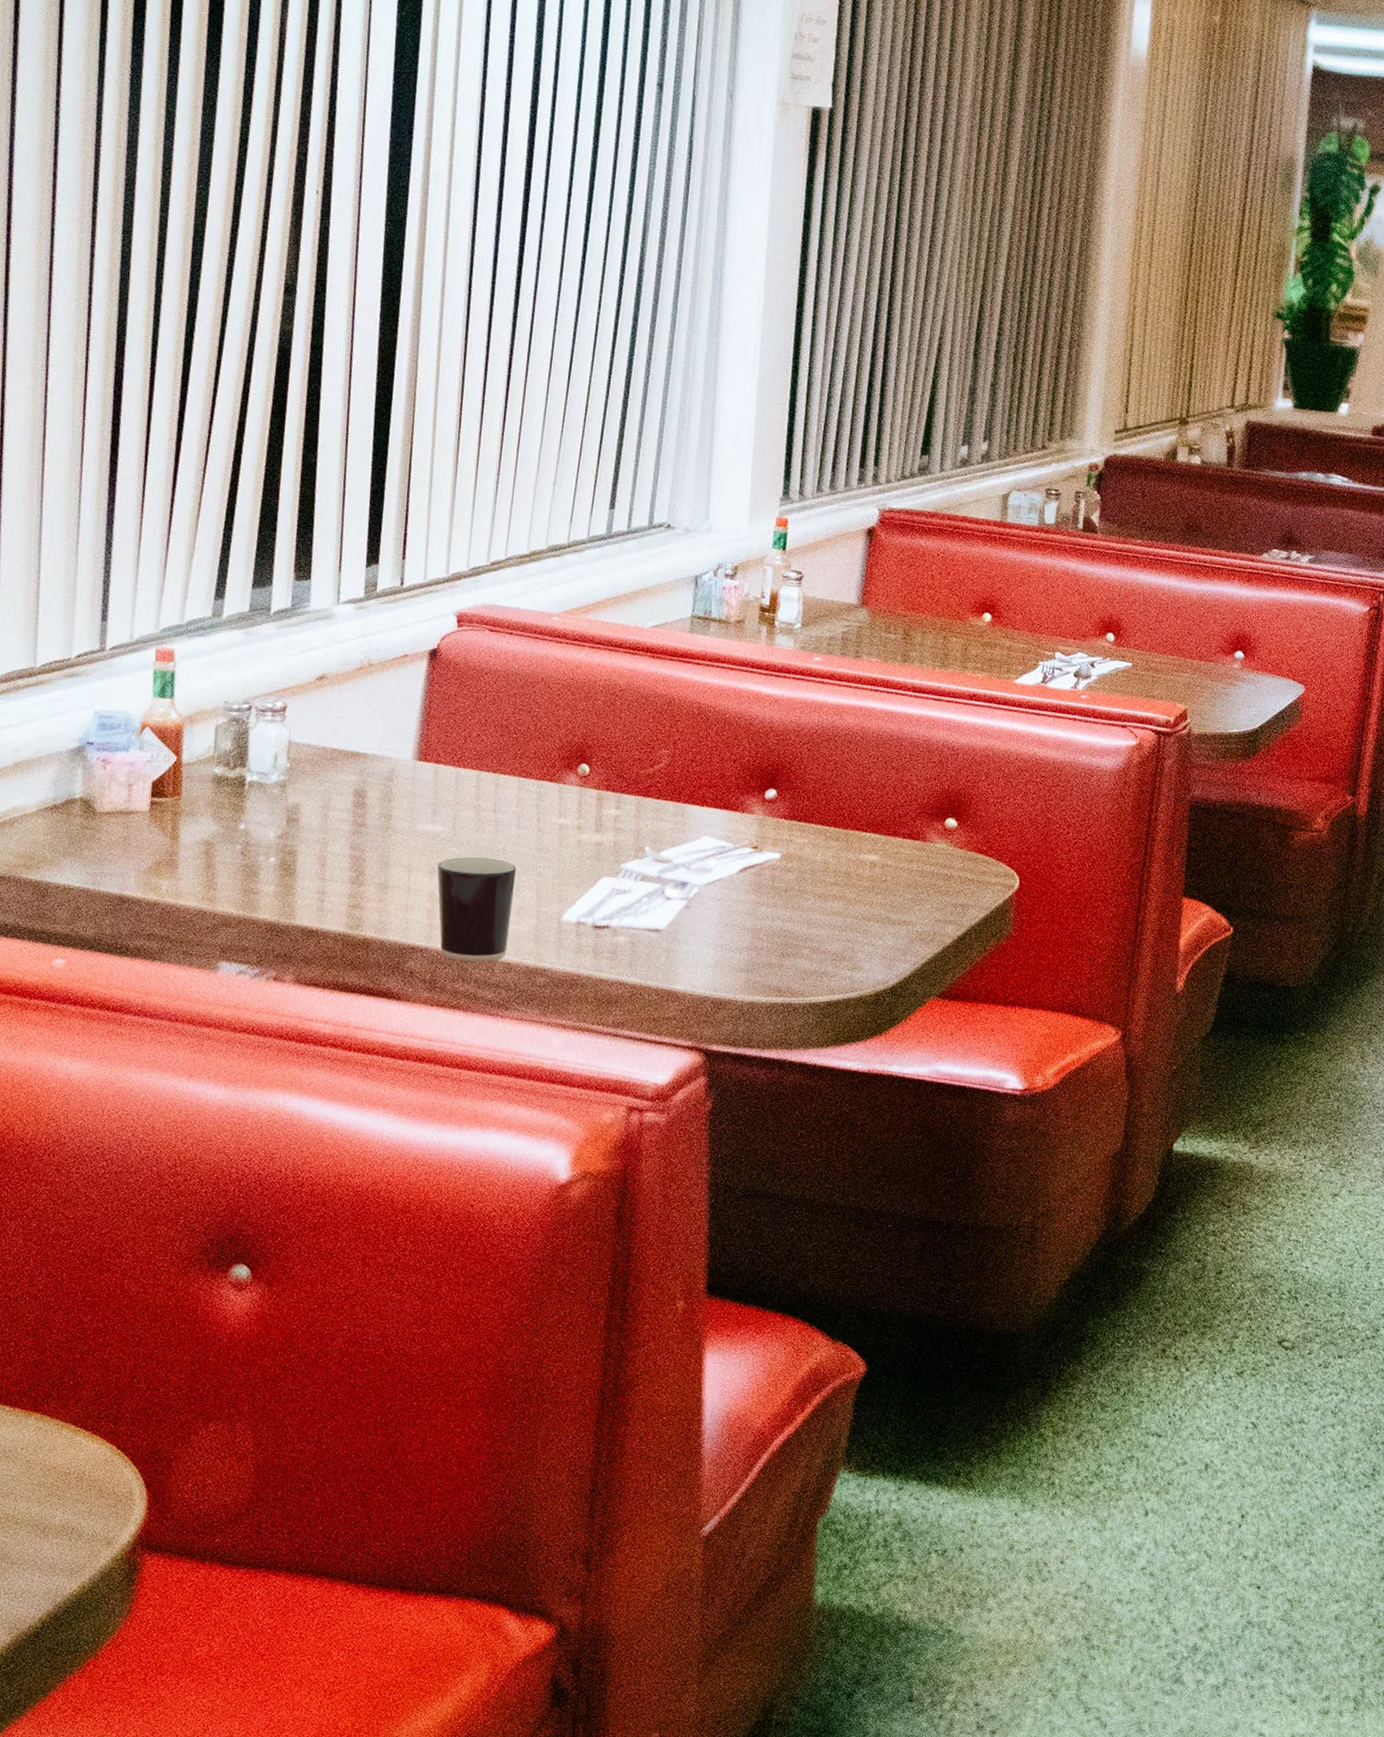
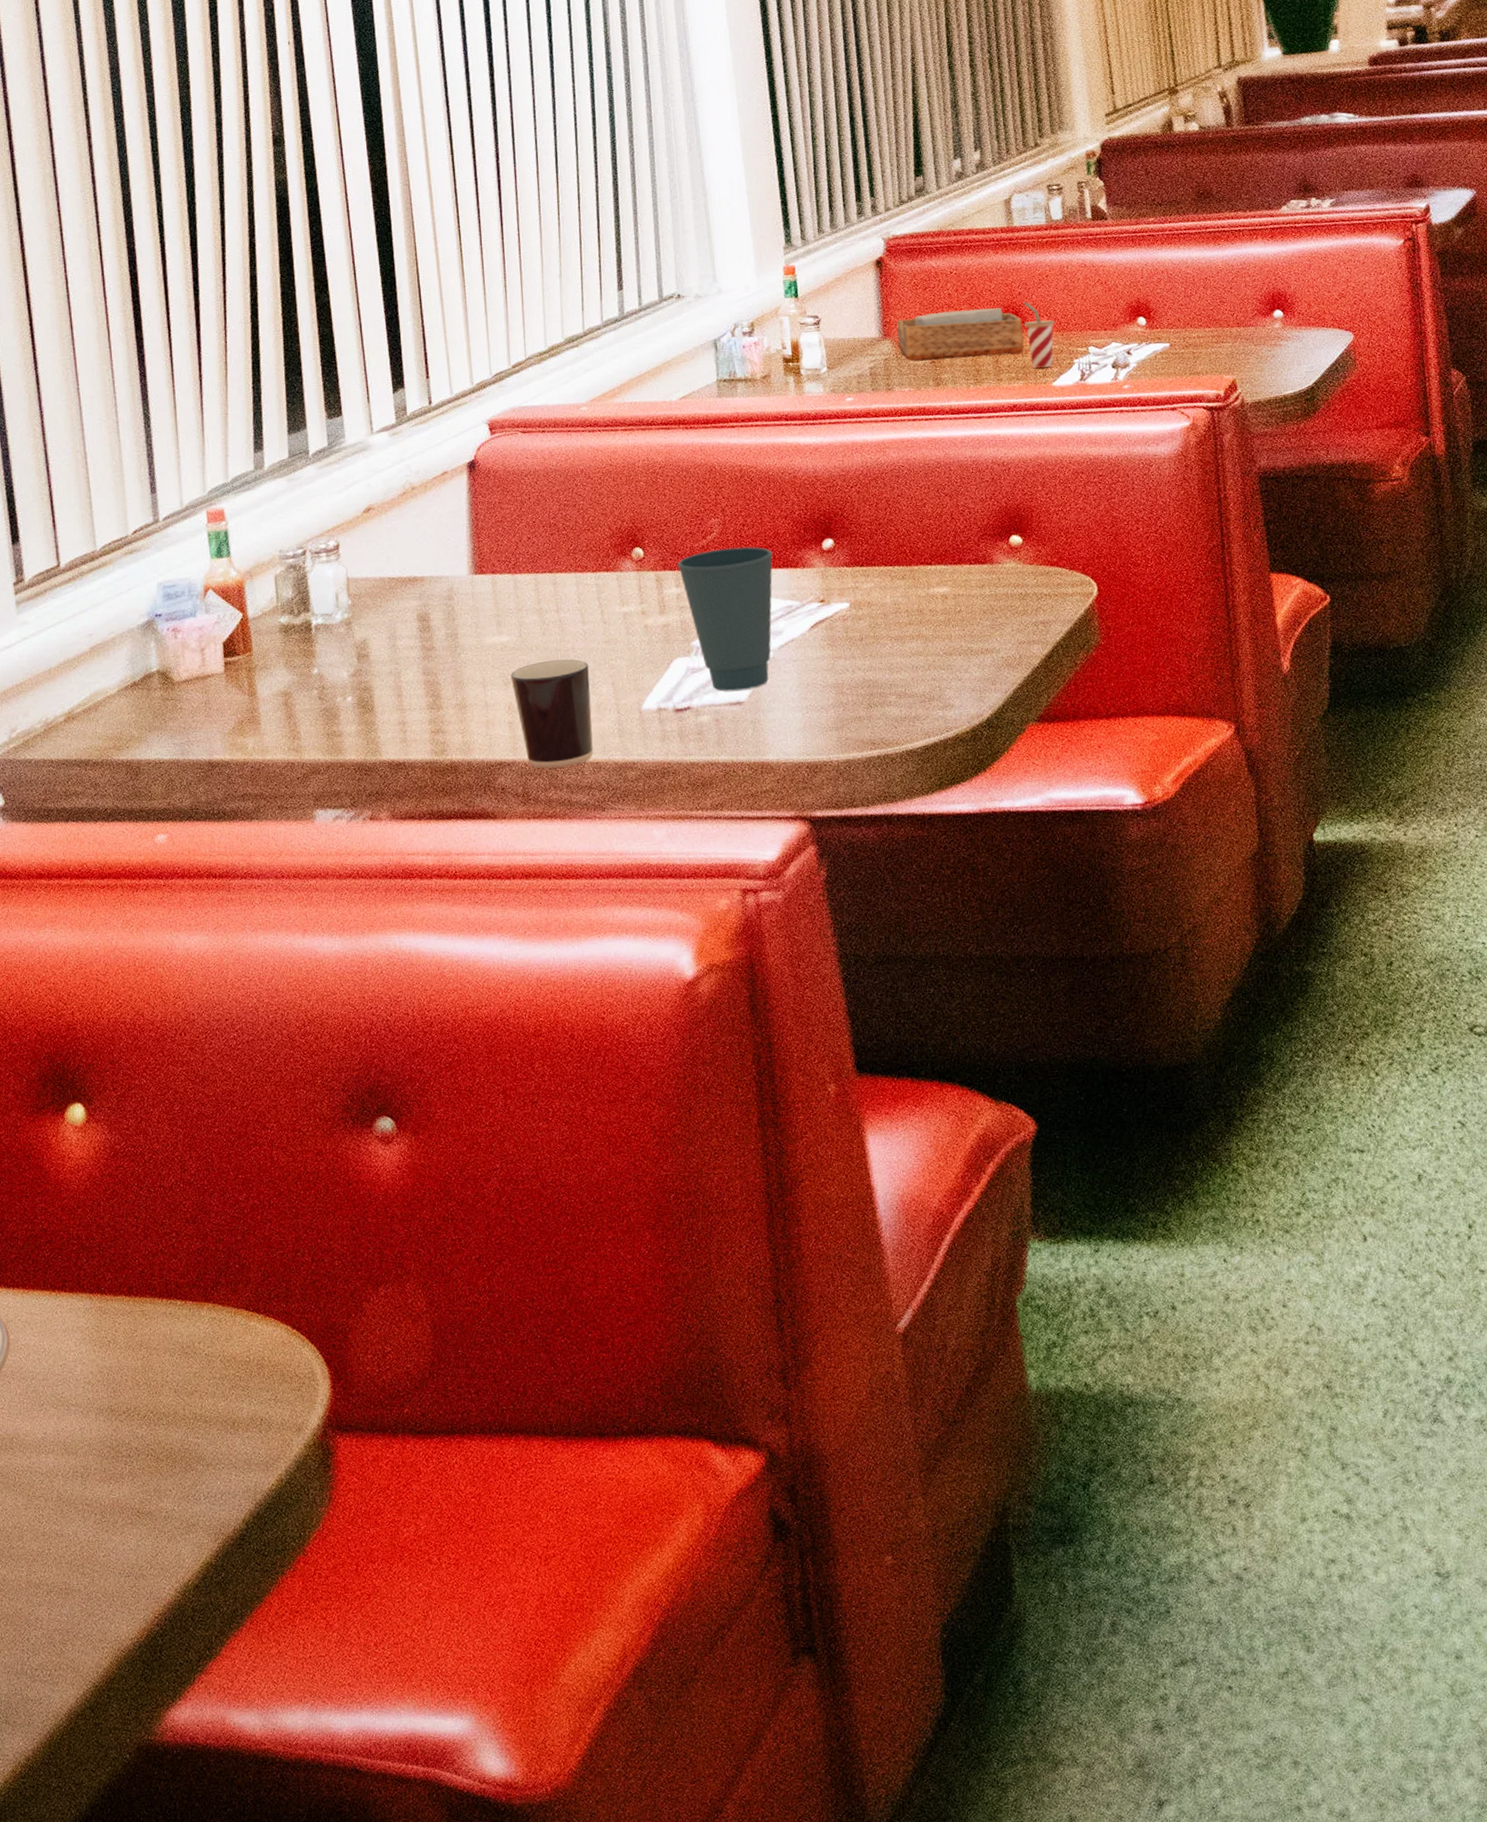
cup: none [620,779,716,919] -> present [677,546,773,691]
napkin holder: none [873,590,997,646] -> present [897,308,1024,362]
beverage cup: none [998,596,1028,664] -> present [1023,301,1055,368]

